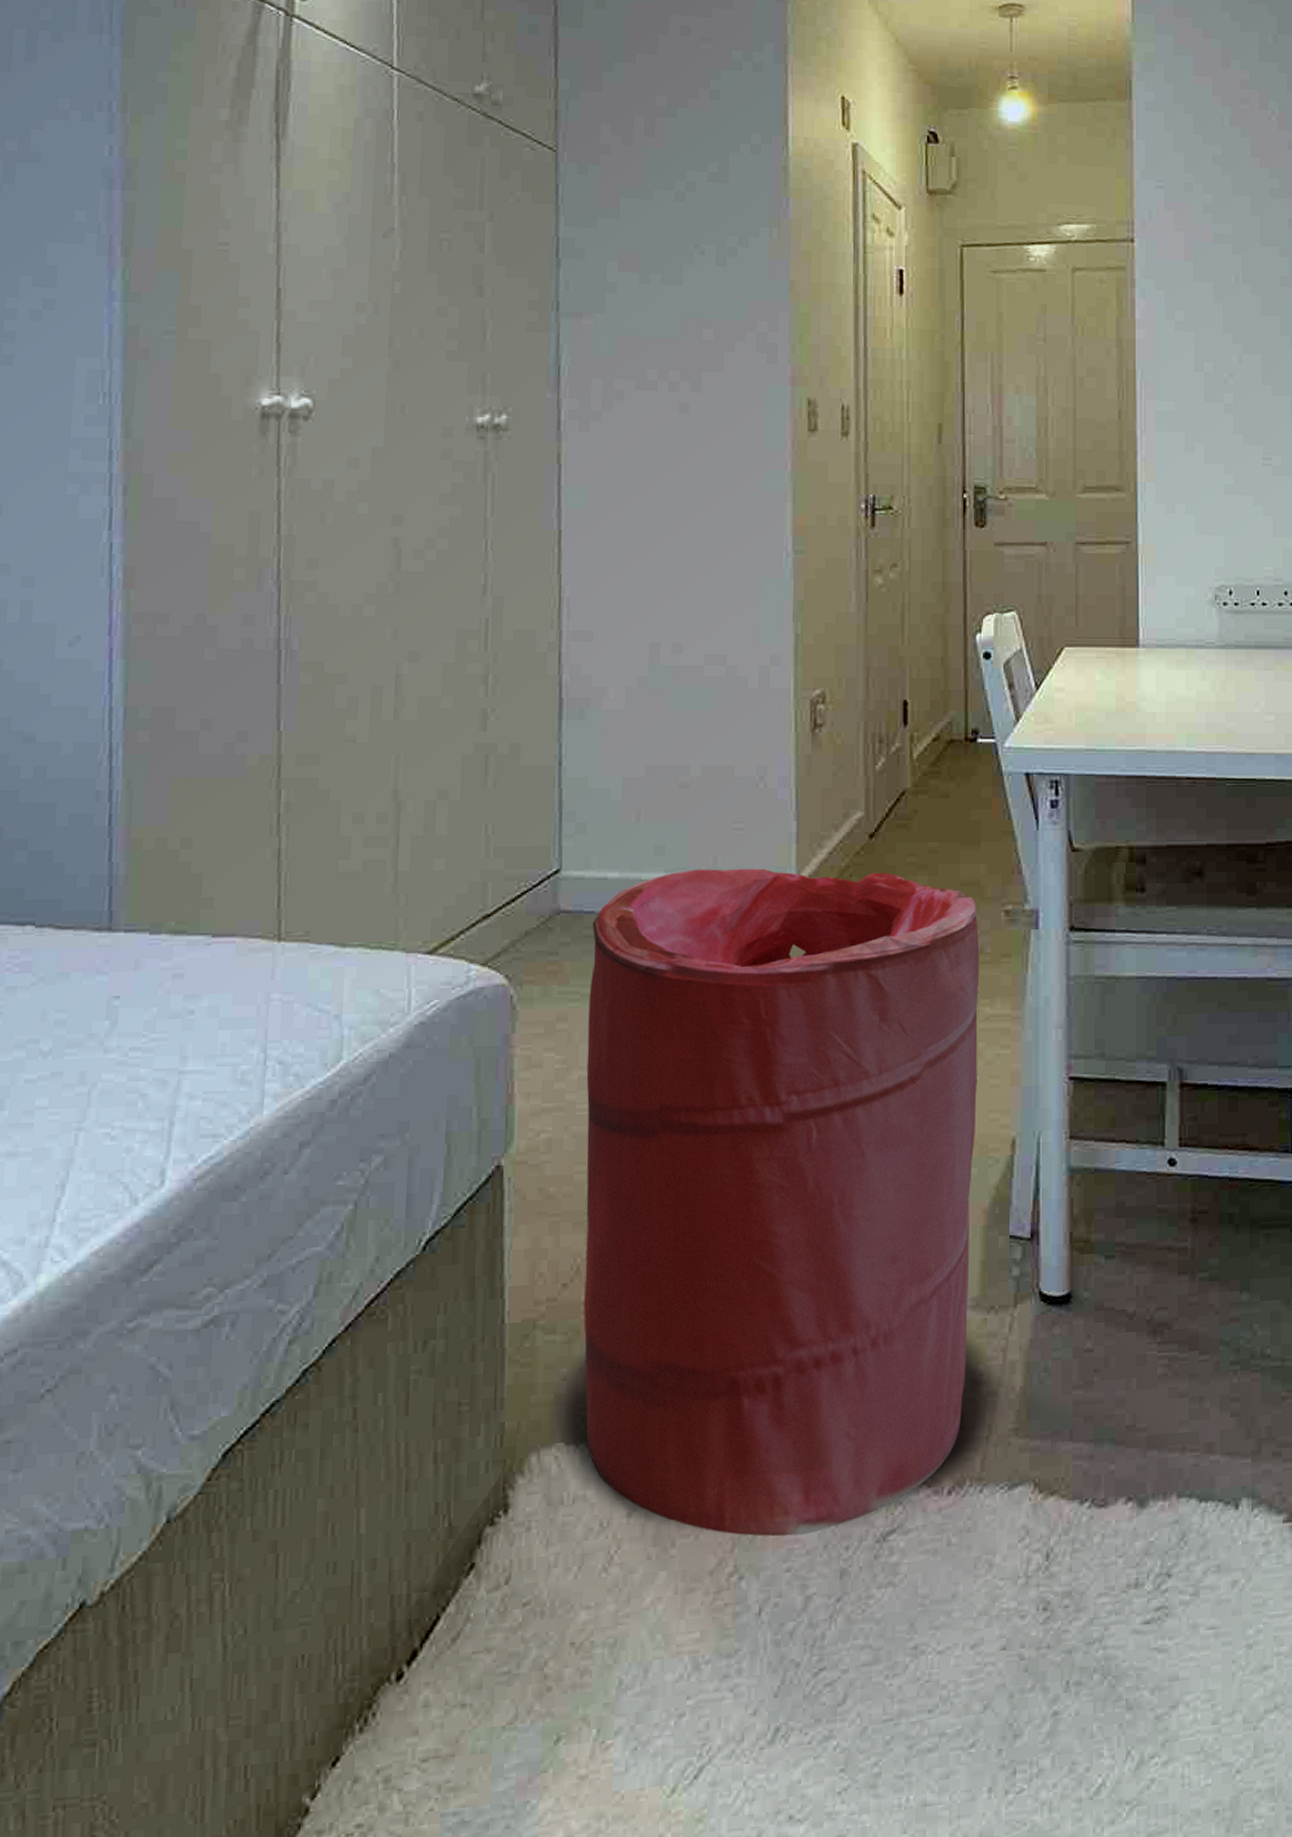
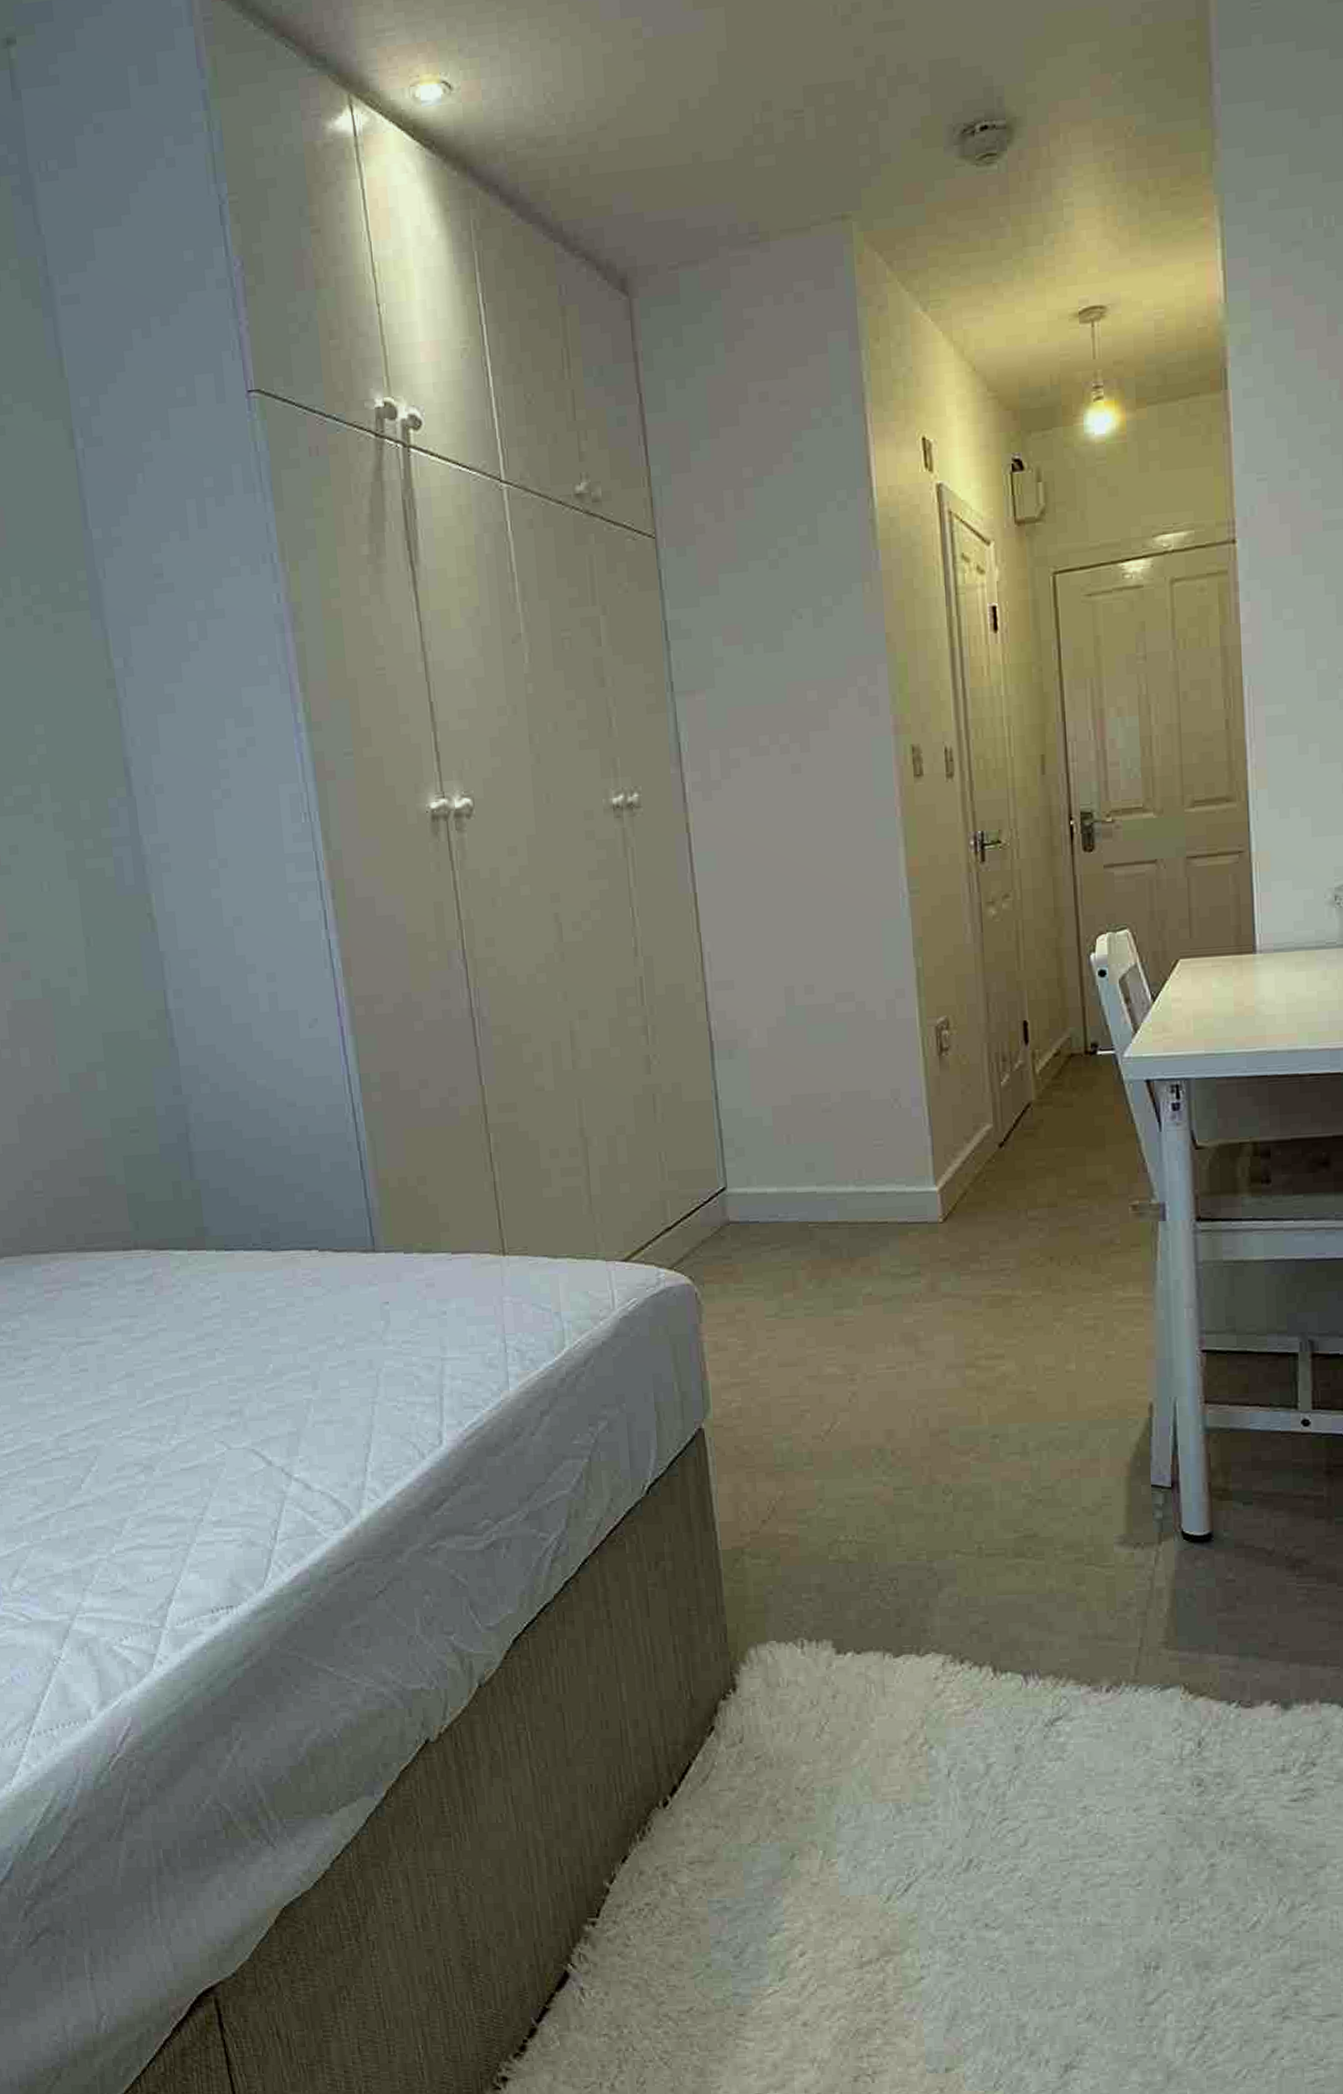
laundry hamper: present [583,868,980,1537] -> none [757,1177,1117,1718]

